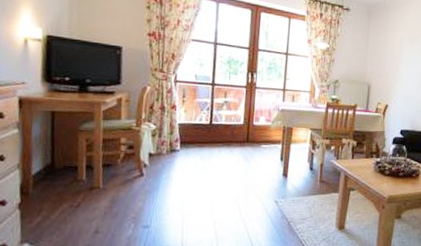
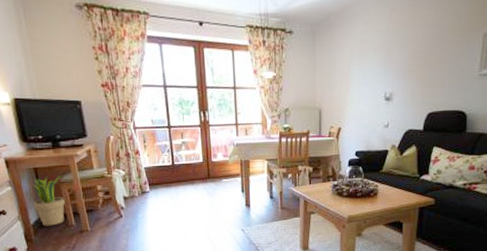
potted plant: none [40,122,84,179] -> present [31,175,66,226]

